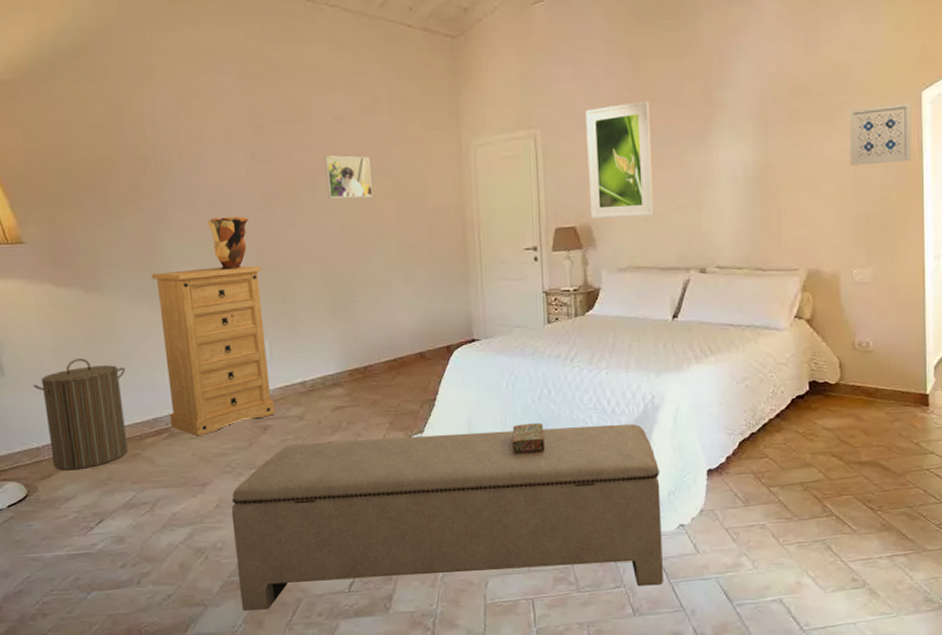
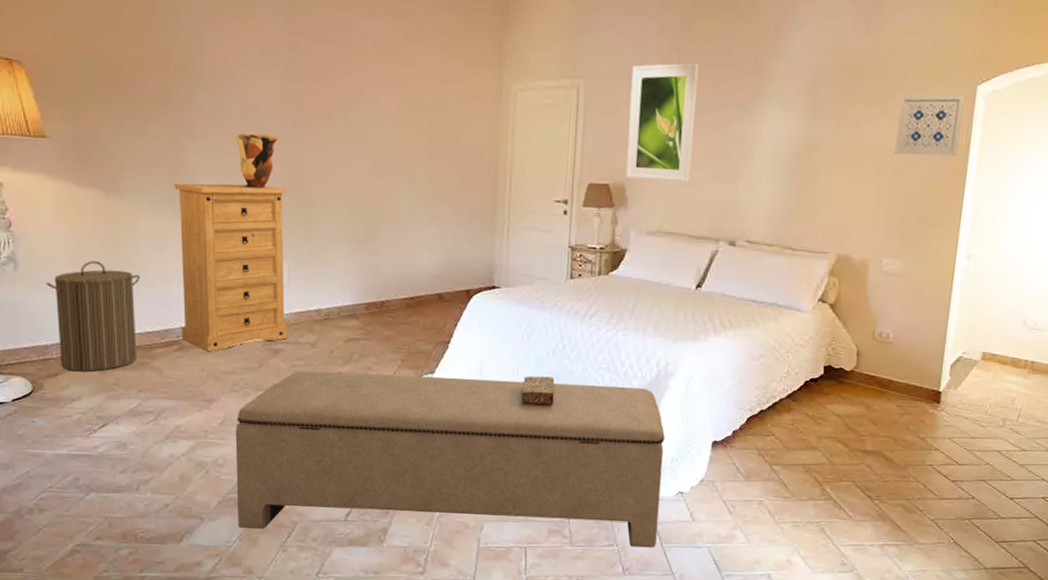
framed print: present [324,155,372,198] -> none [360,83,407,130]

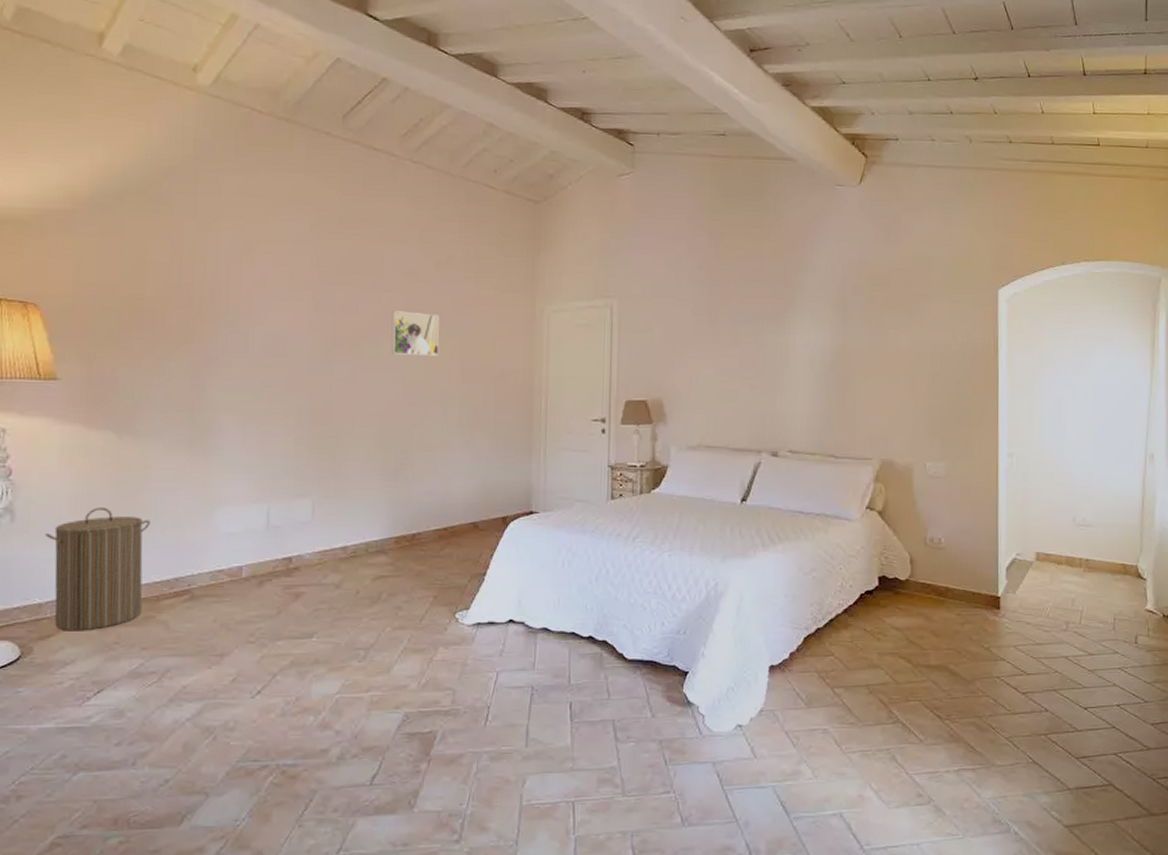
dresser: present [174,183,287,352] -> none [192,418,312,601]
bench: present [235,370,665,548] -> none [248,611,719,802]
decorative vase: present [236,133,278,189] -> none [260,366,305,422]
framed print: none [360,83,407,130] -> present [391,311,439,356]
decorative box: present [521,376,555,406] -> none [563,605,599,638]
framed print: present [625,62,699,183] -> none [662,278,730,396]
wall art: present [894,95,965,157] -> none [926,299,988,358]

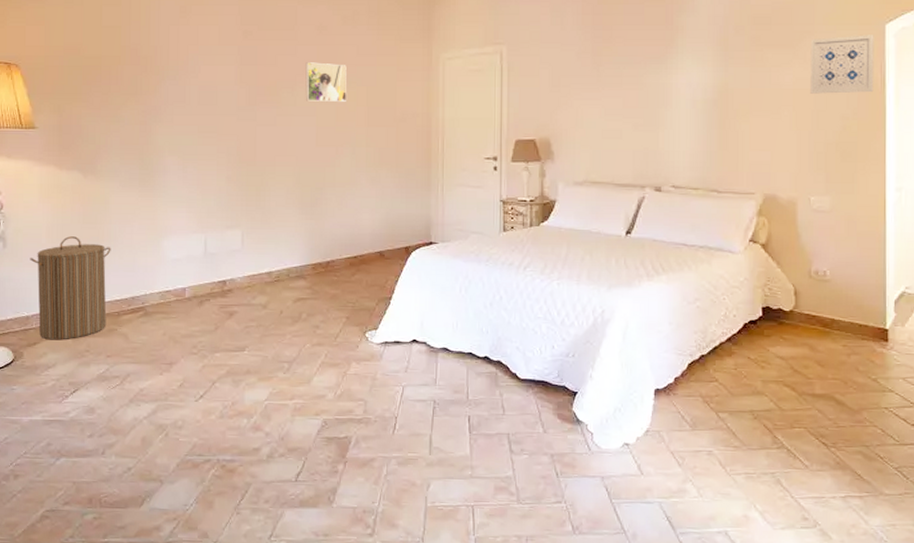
wall art: none [926,299,988,358] -> present [810,35,874,94]

